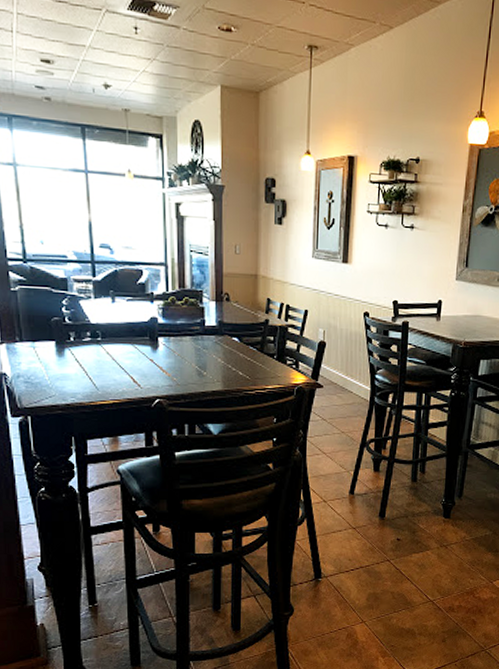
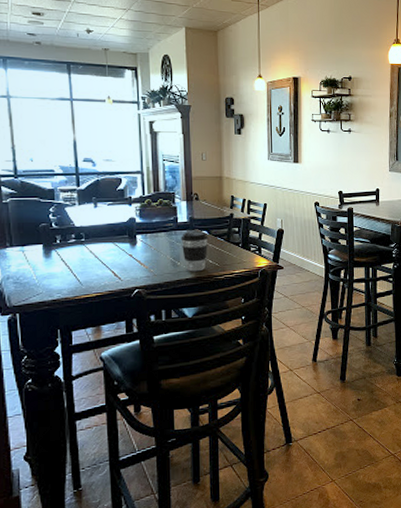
coffee cup: none [208,337,239,384] -> present [181,231,209,272]

